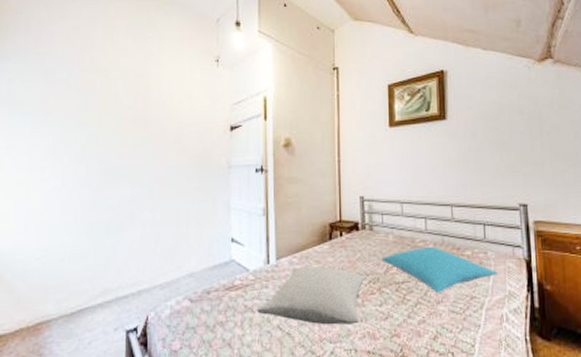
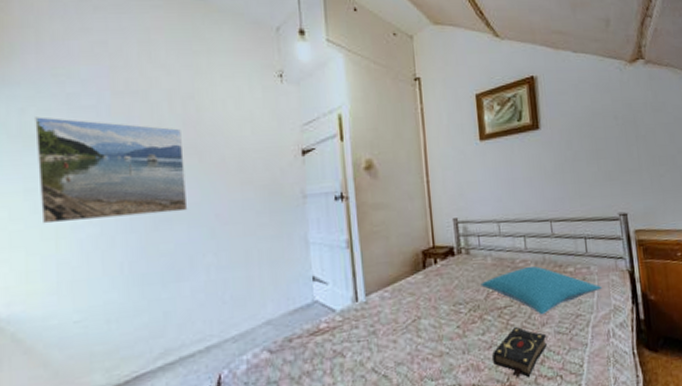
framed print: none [18,86,133,175] -> present [35,116,188,224]
pillow: present [256,266,367,325] -> none [347,298,466,362]
book: none [388,301,441,350] -> present [492,326,547,377]

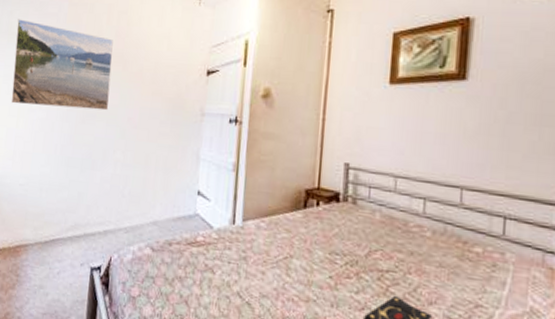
pillow: present [481,265,602,315] -> none [363,233,517,293]

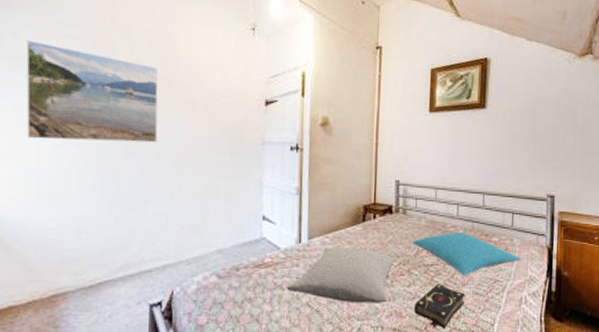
pillow: none [217,232,343,308] -> present [286,247,397,303]
pillow: none [363,233,517,293] -> present [412,231,521,276]

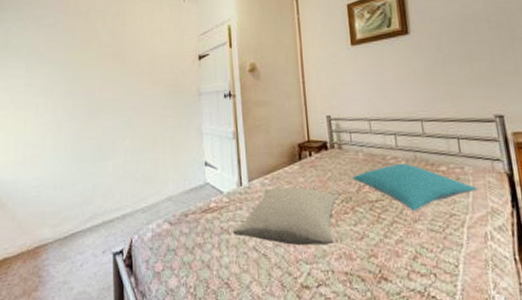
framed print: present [26,40,159,143] -> none [15,33,113,112]
book: present [414,283,465,328] -> none [364,220,420,271]

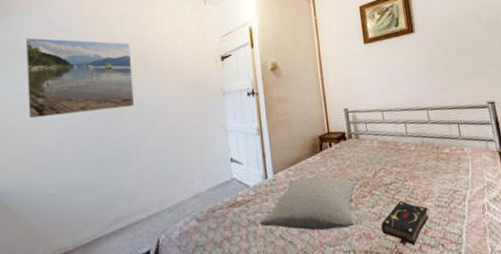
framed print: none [15,33,113,112] -> present [26,37,135,119]
pillow: present [352,163,478,212] -> none [369,148,476,191]
book: none [364,220,420,271] -> present [381,200,429,245]

